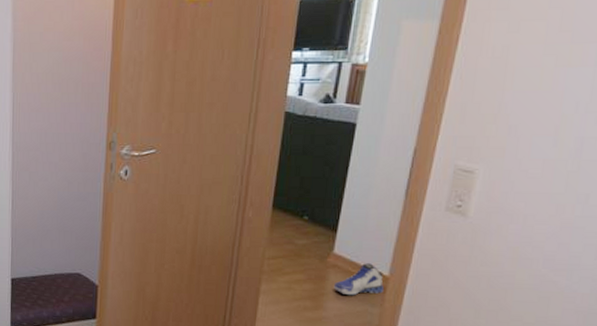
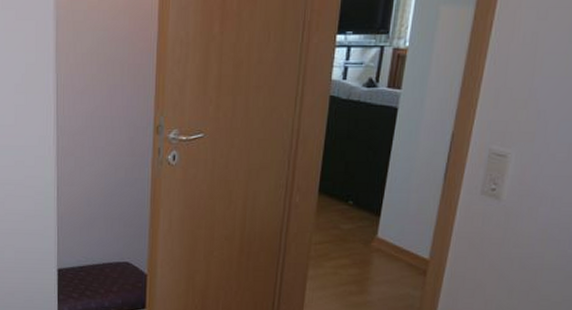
sneaker: present [333,263,384,296] -> none [377,247,424,280]

